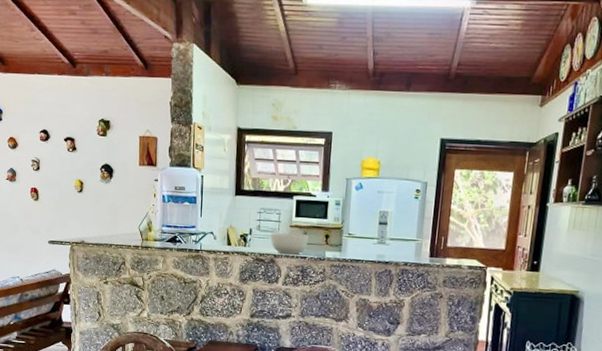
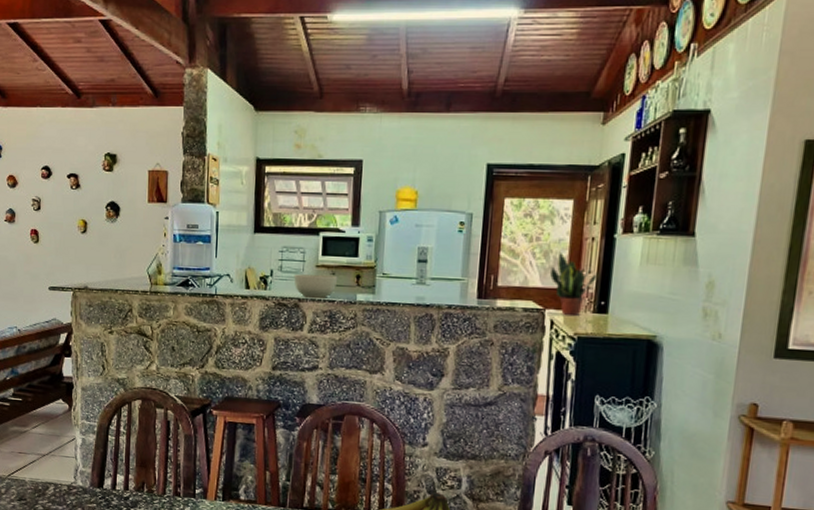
potted plant: none [492,217,531,273] -> present [550,251,597,316]

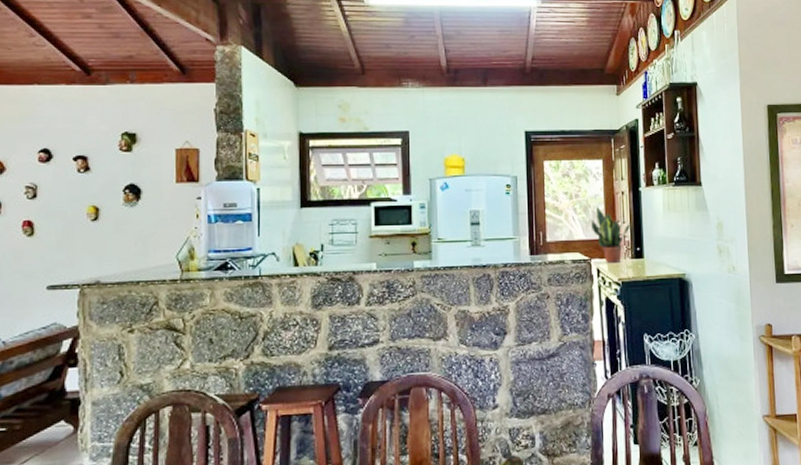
bowl: present [294,274,338,300] -> none [347,245,393,271]

